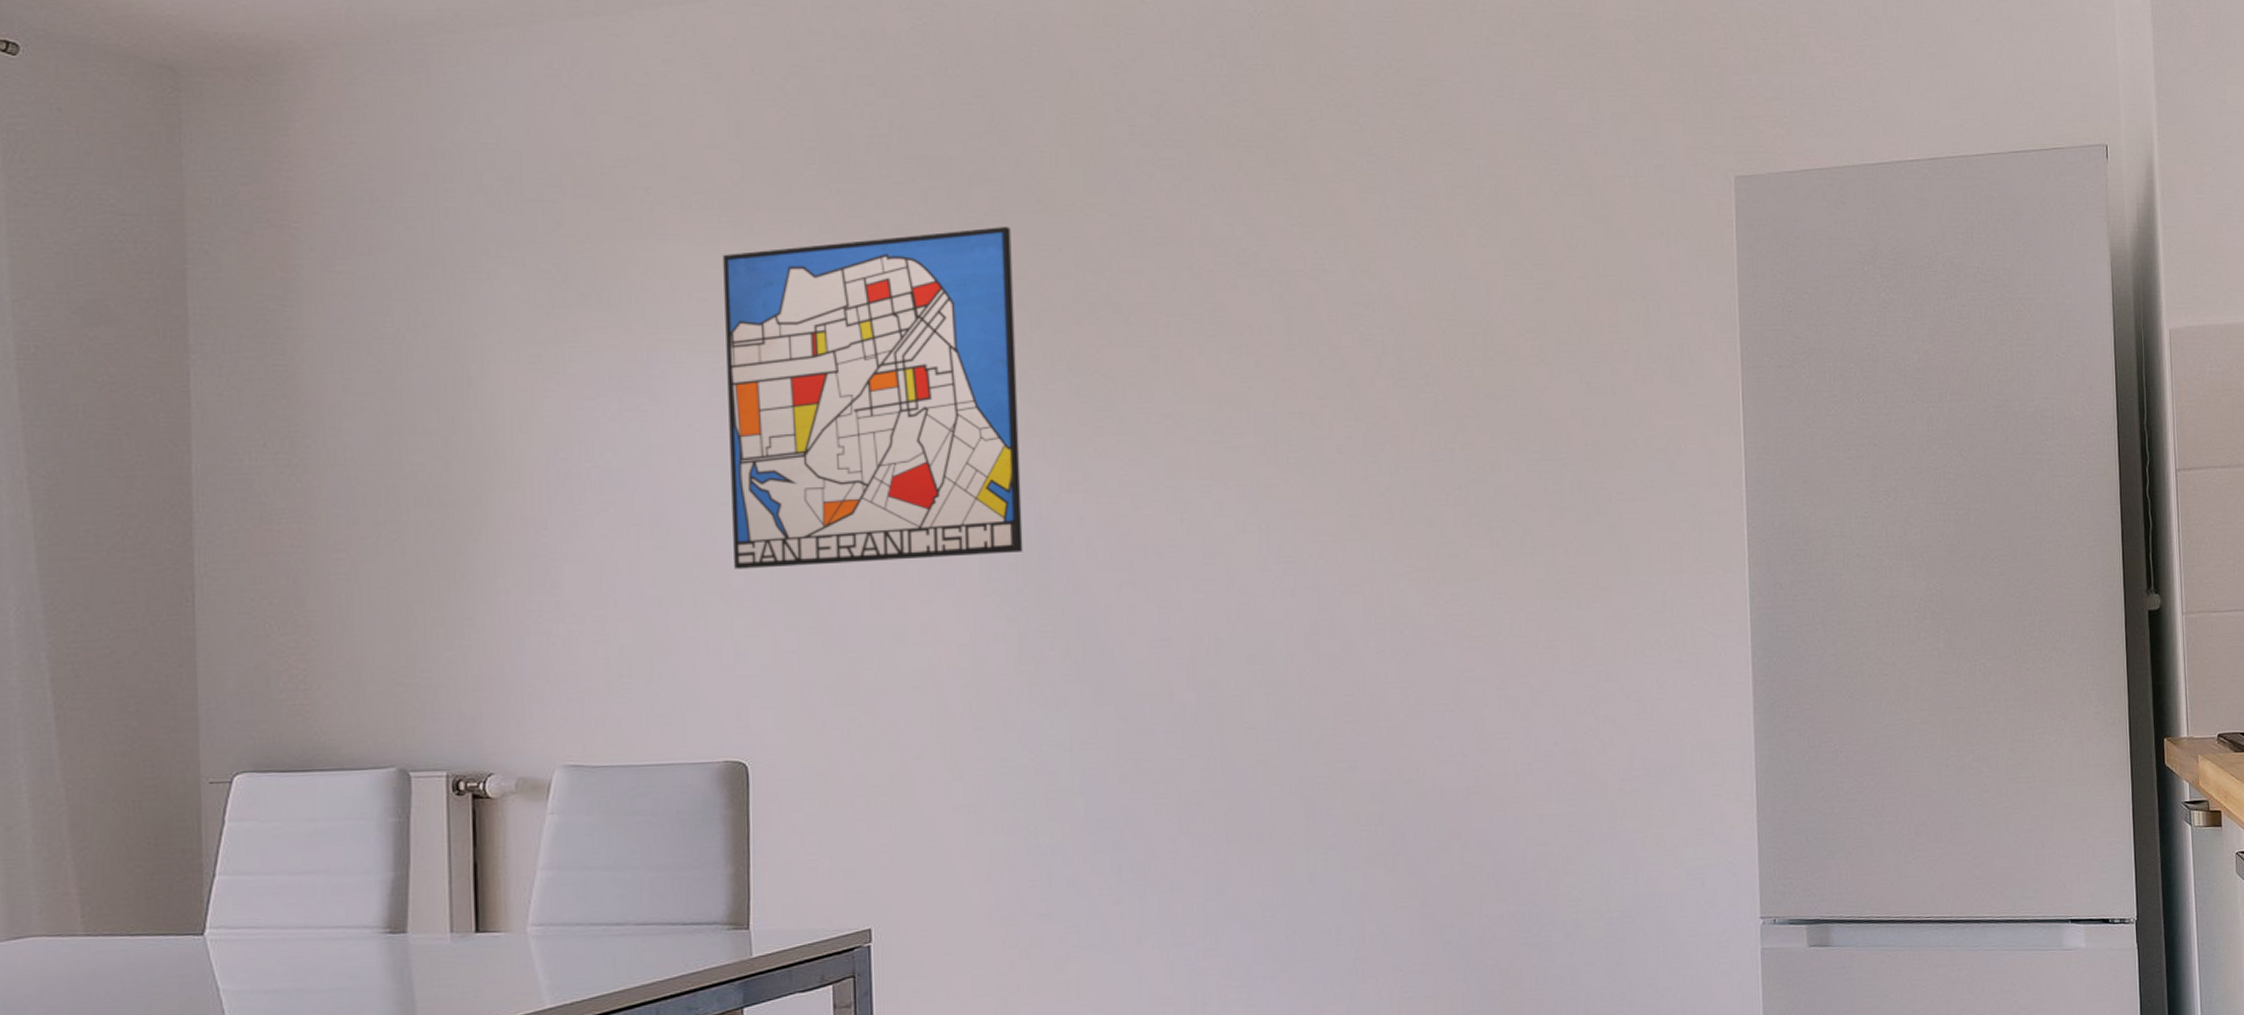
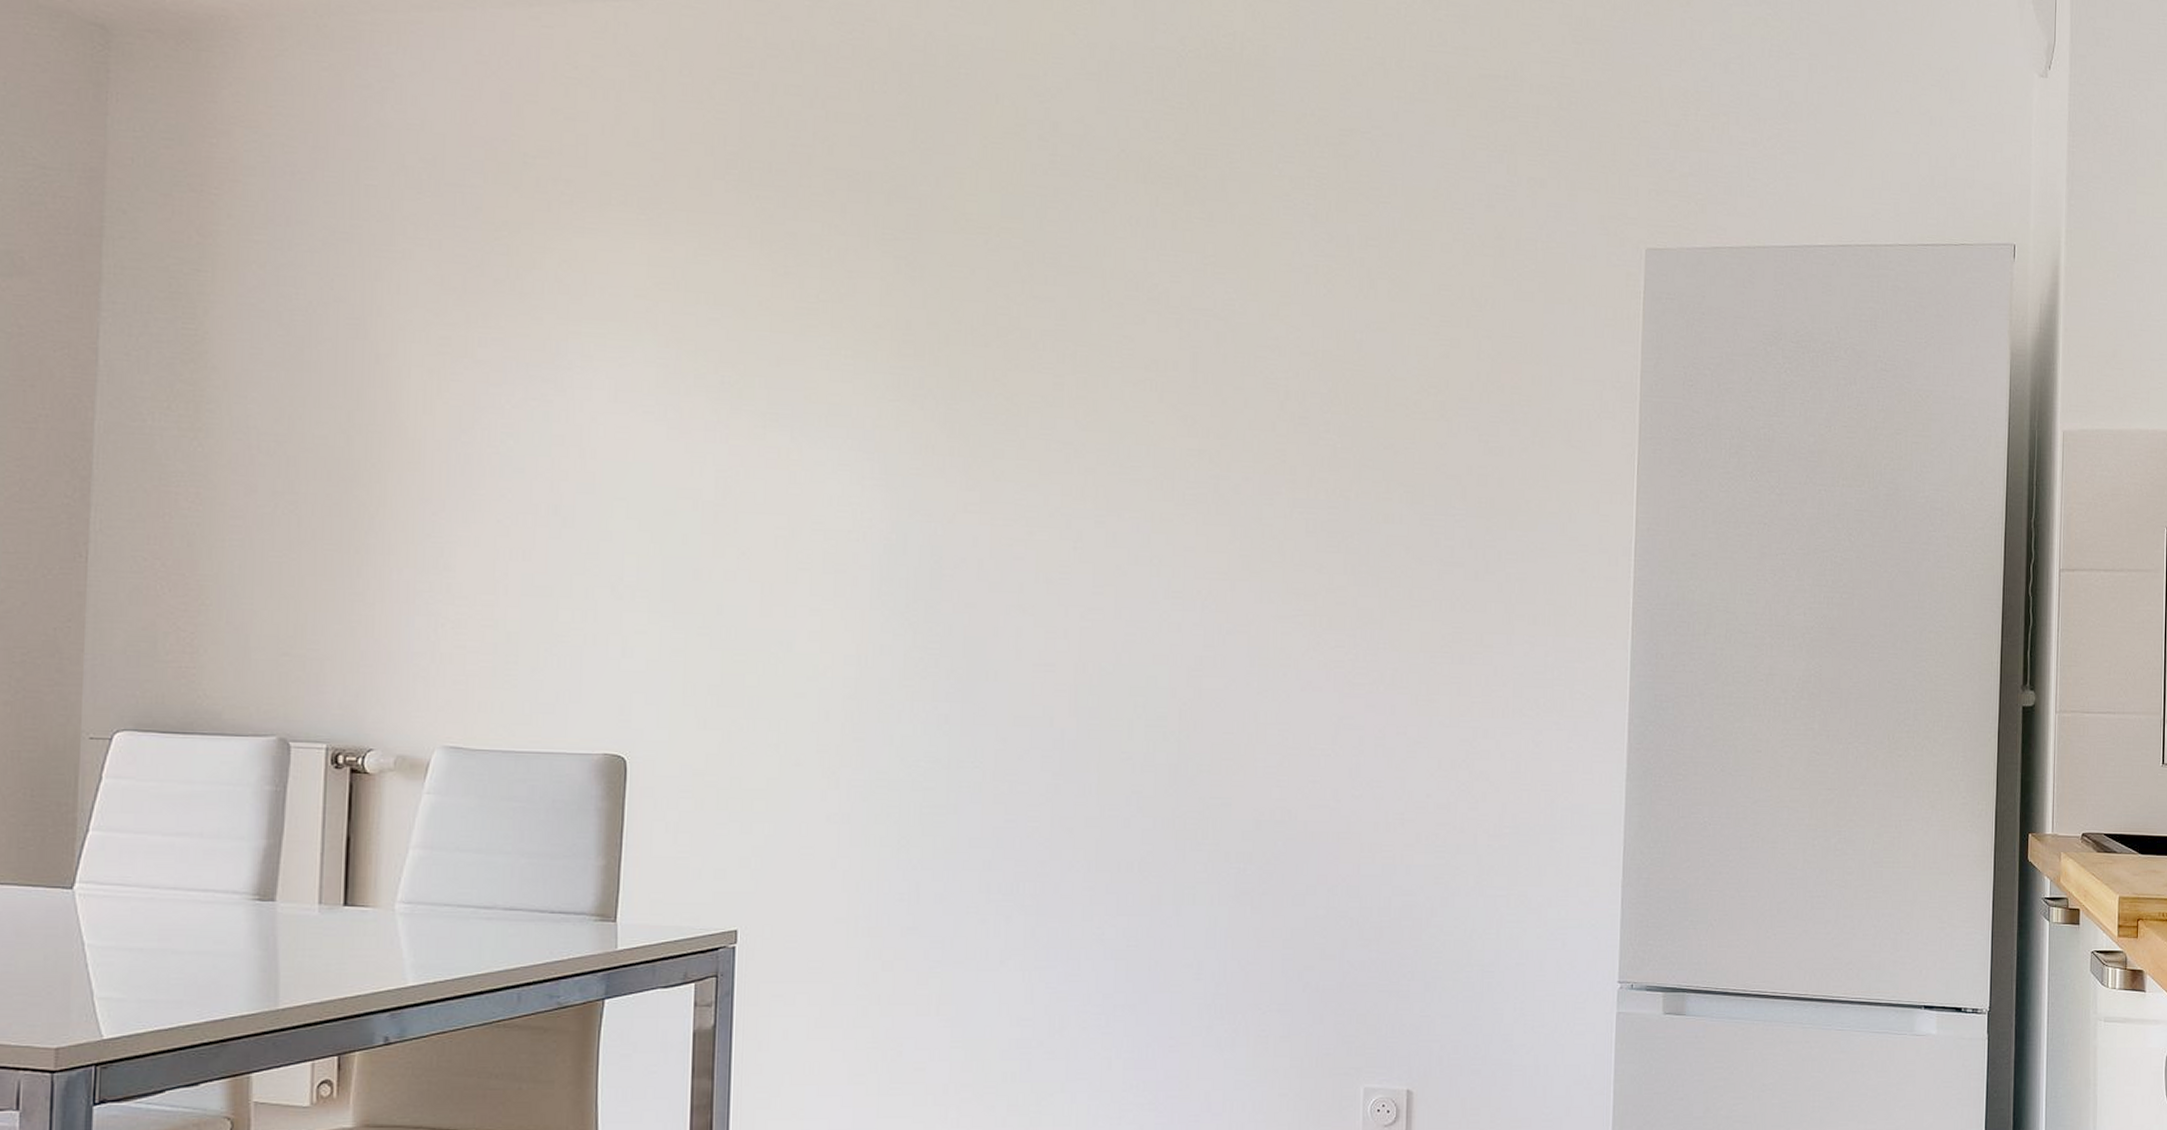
wall art: present [723,227,1023,569] -> none [627,244,926,569]

